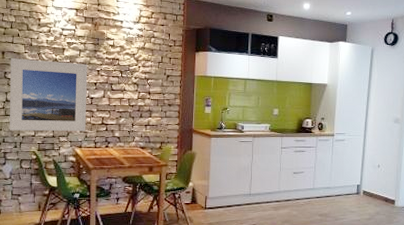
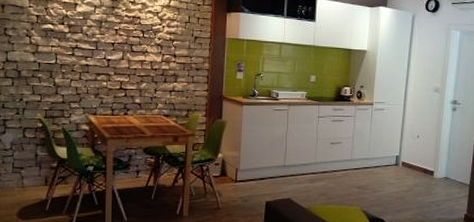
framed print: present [9,58,87,132] -> none [10,13,104,97]

